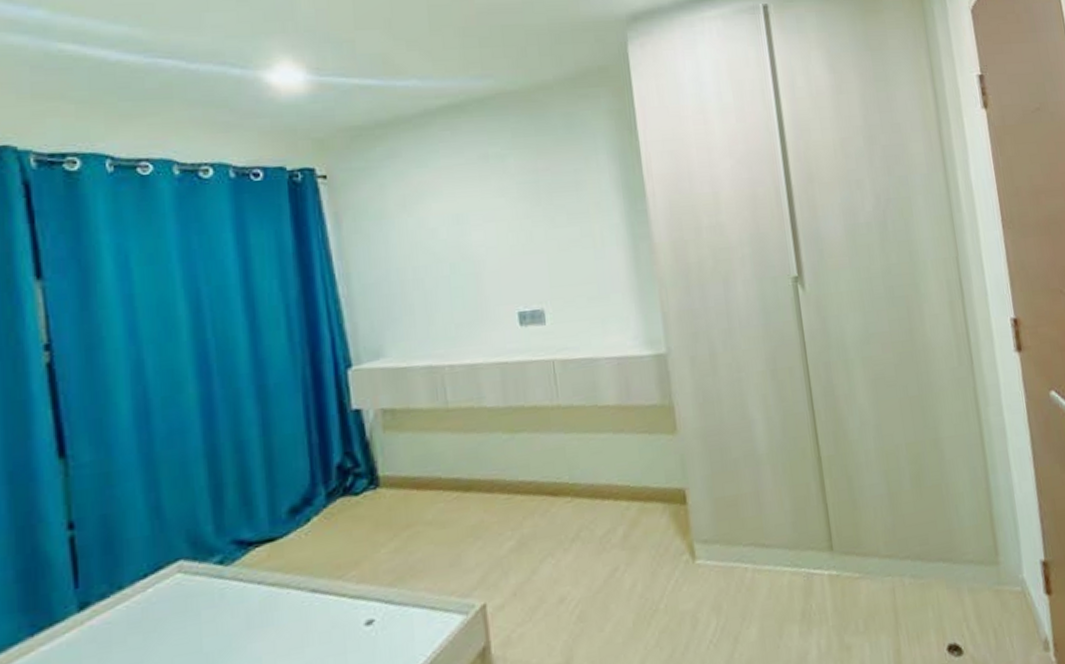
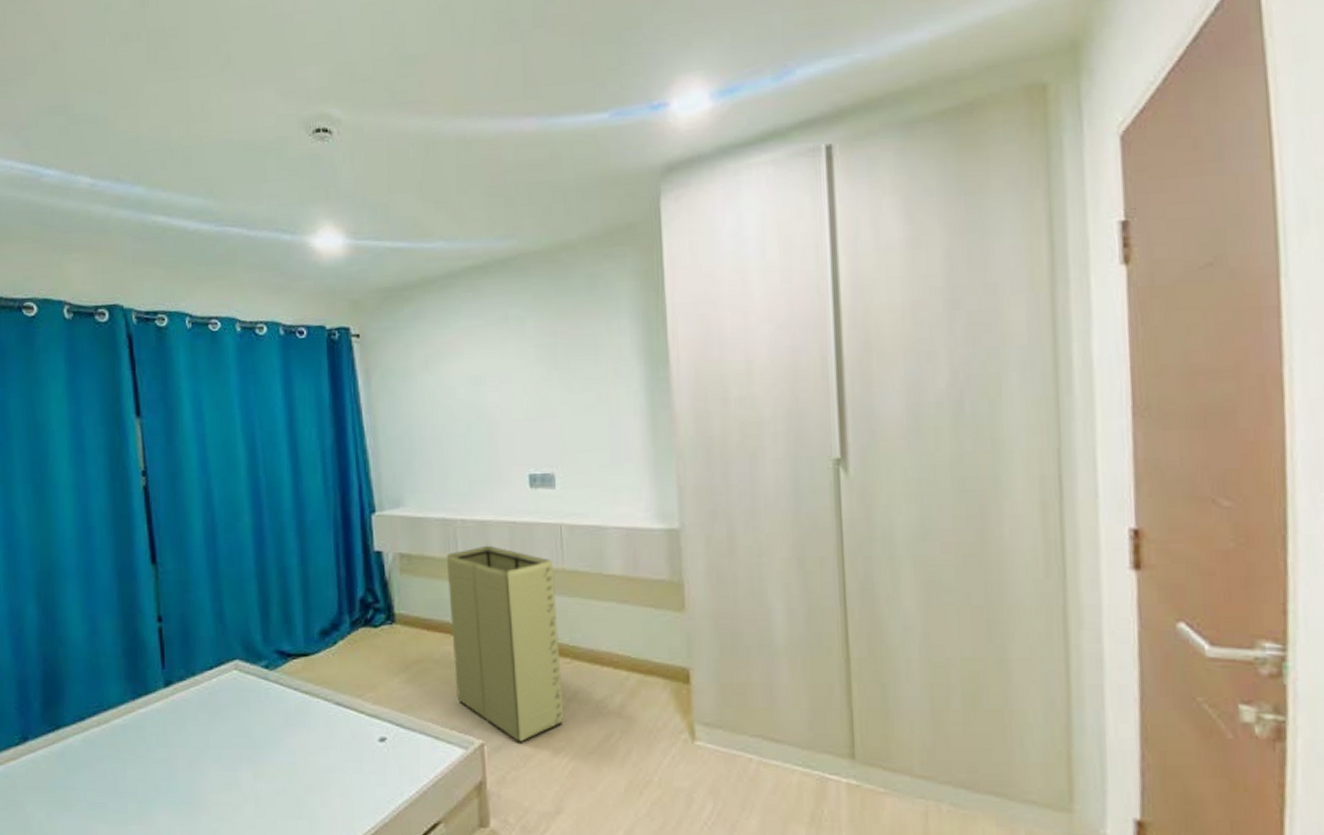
laundry hamper: none [434,389,569,597] -> present [446,545,565,743]

